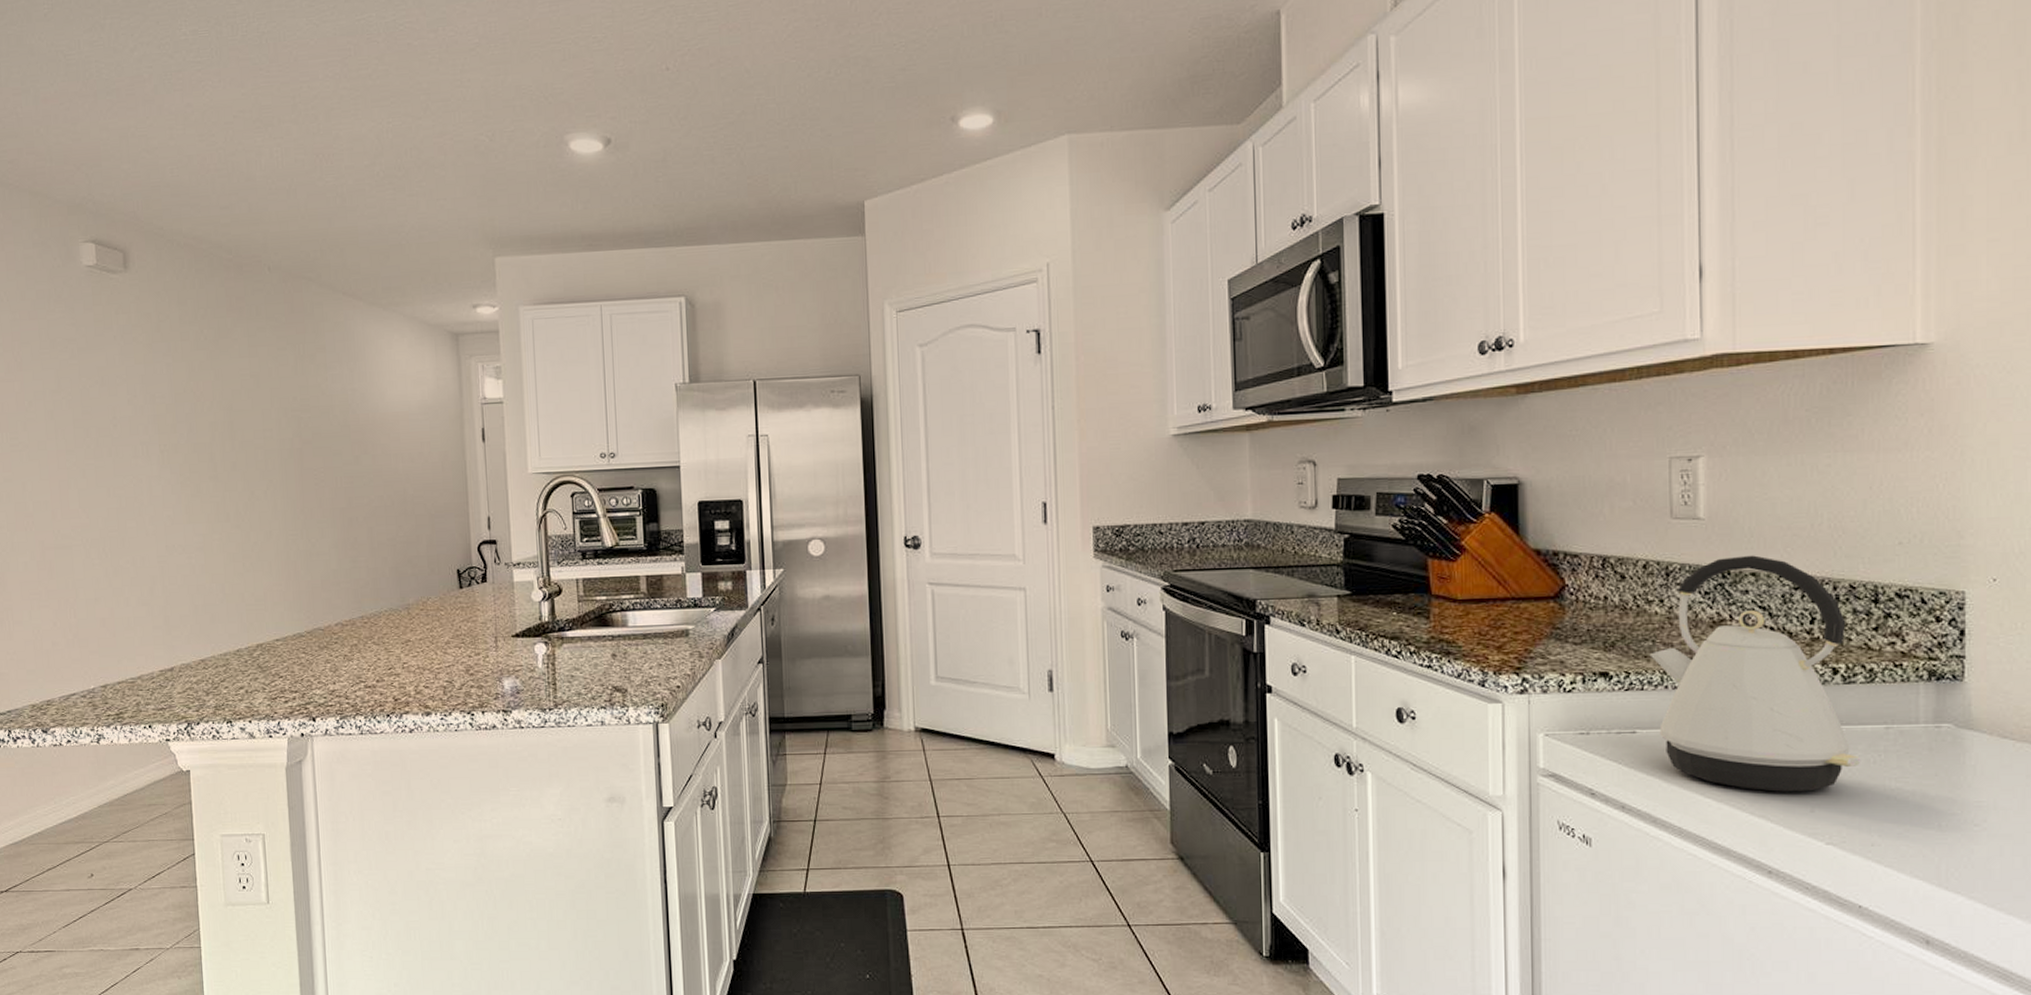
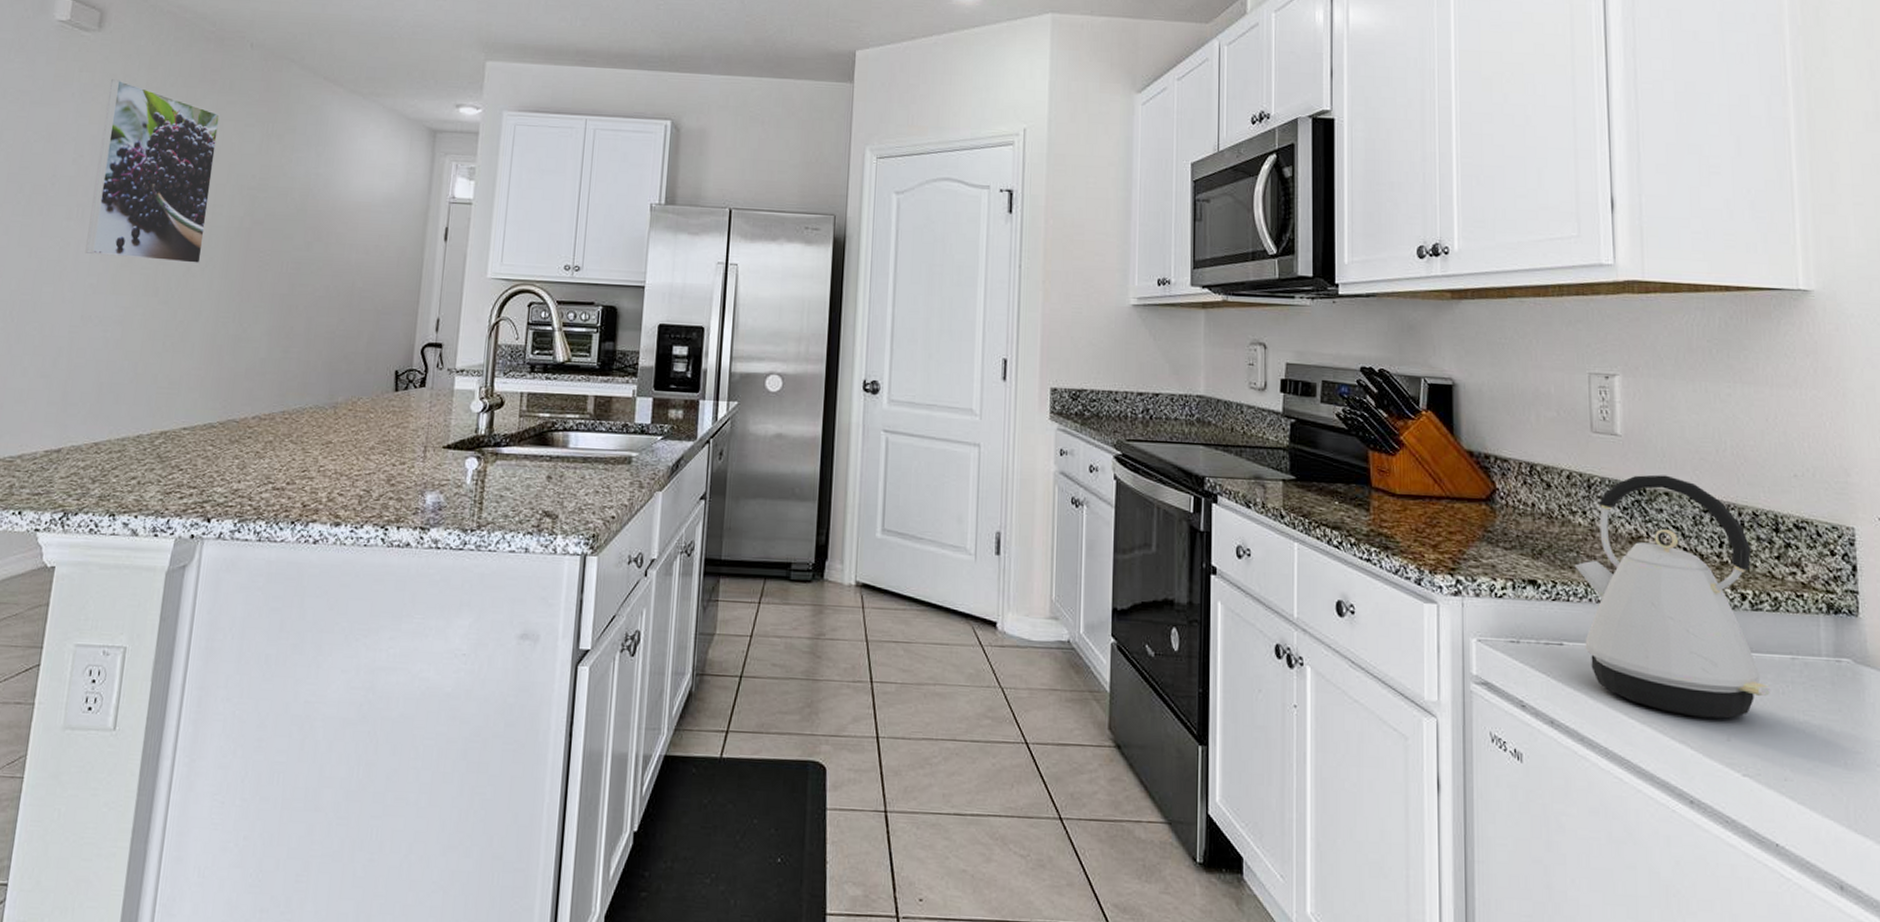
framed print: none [146,317,262,488] -> present [85,79,220,265]

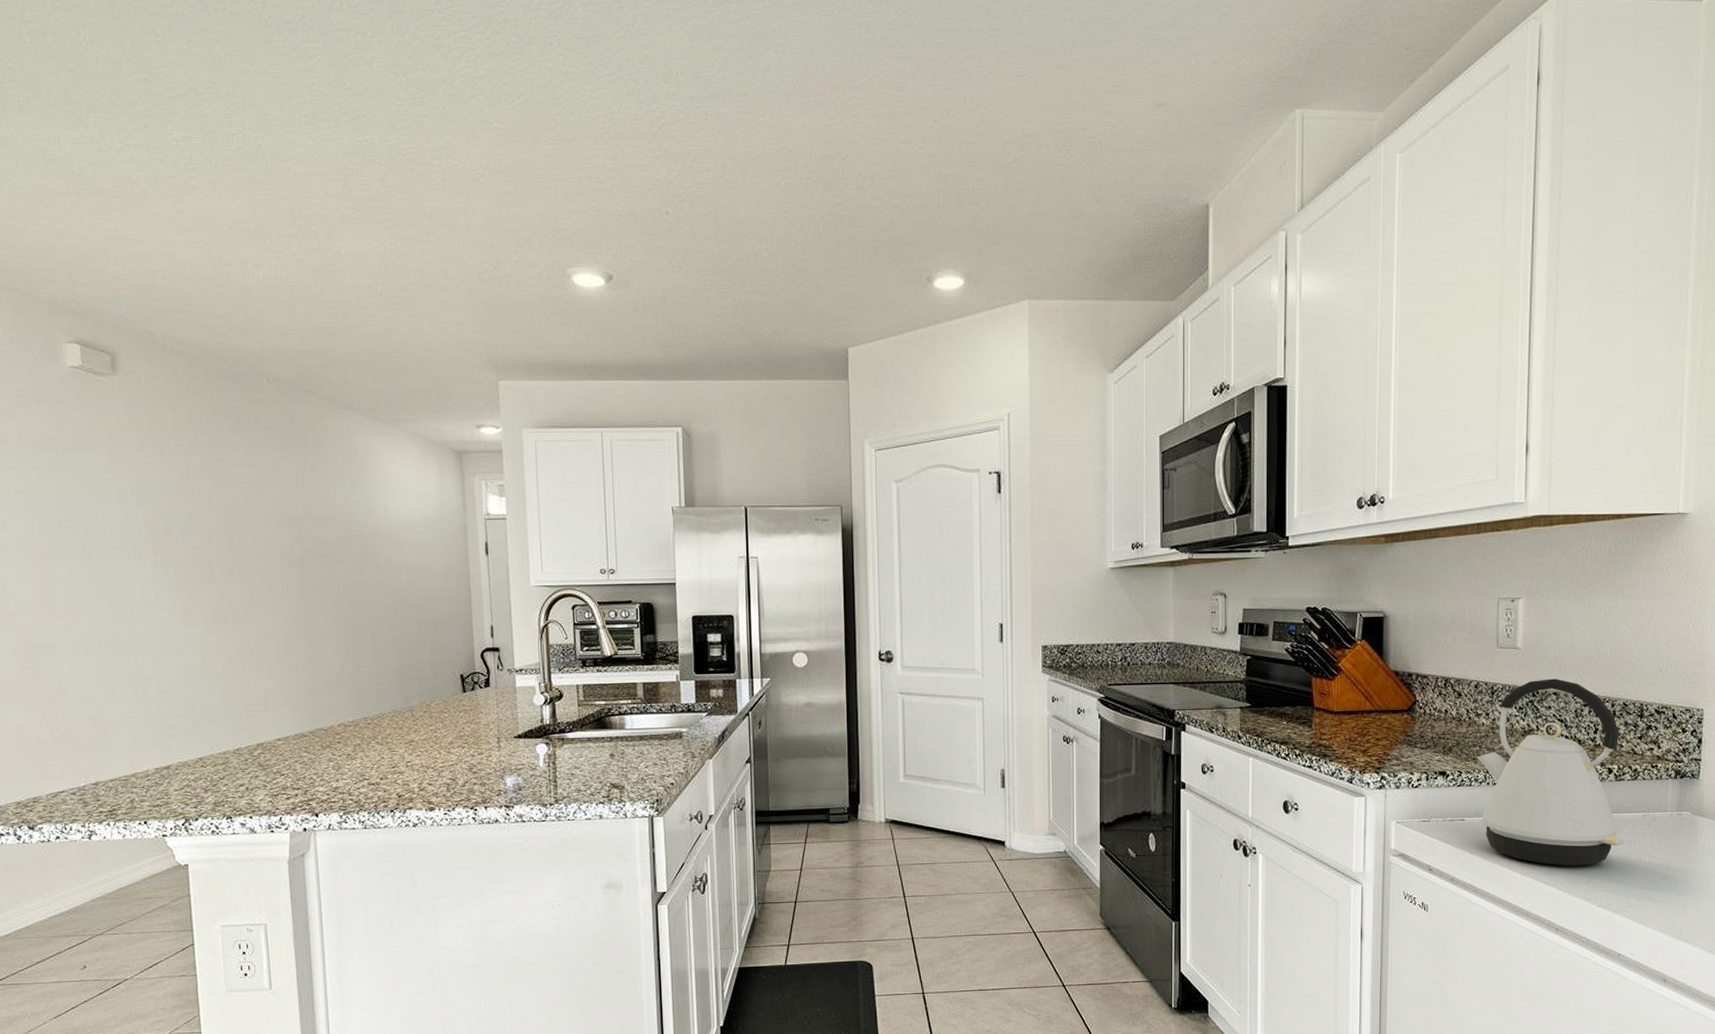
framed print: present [85,79,220,265] -> none [136,422,261,593]

